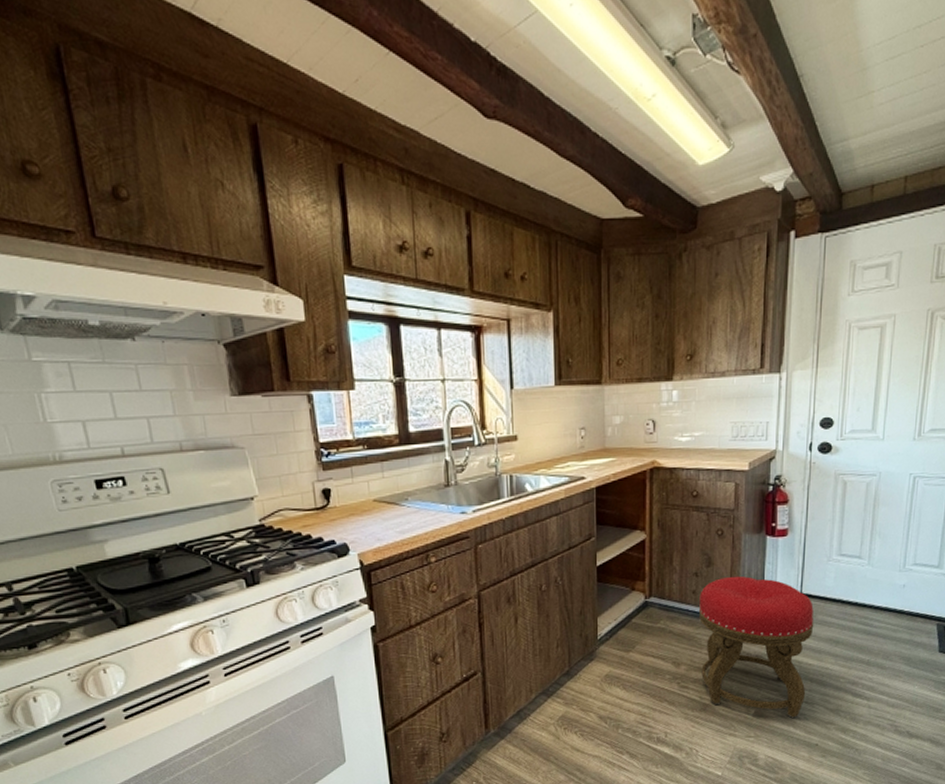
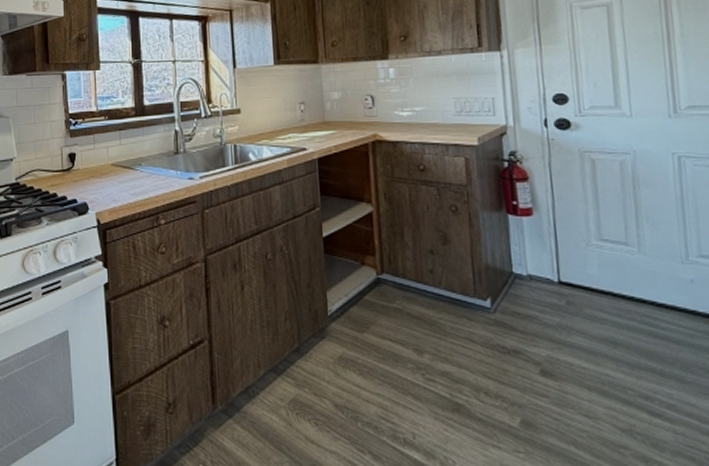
stool: present [699,575,814,718] -> none [438,256,585,434]

